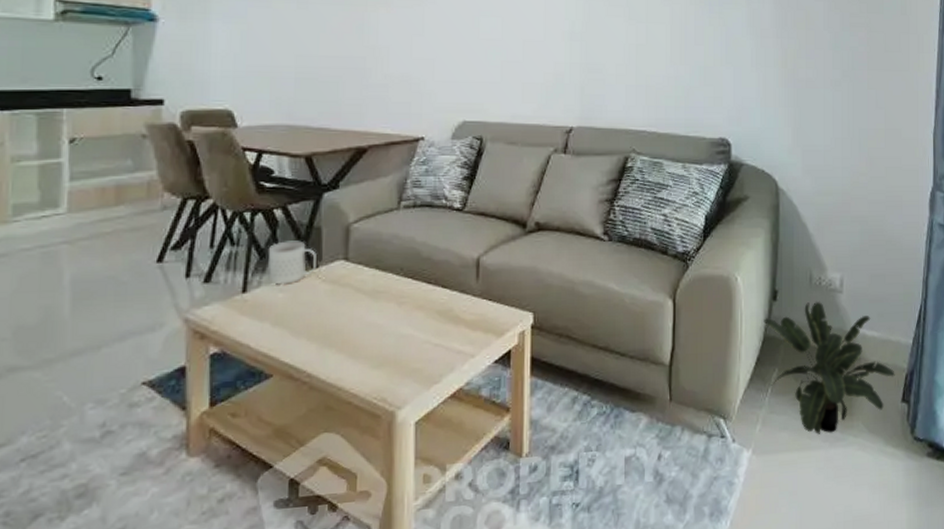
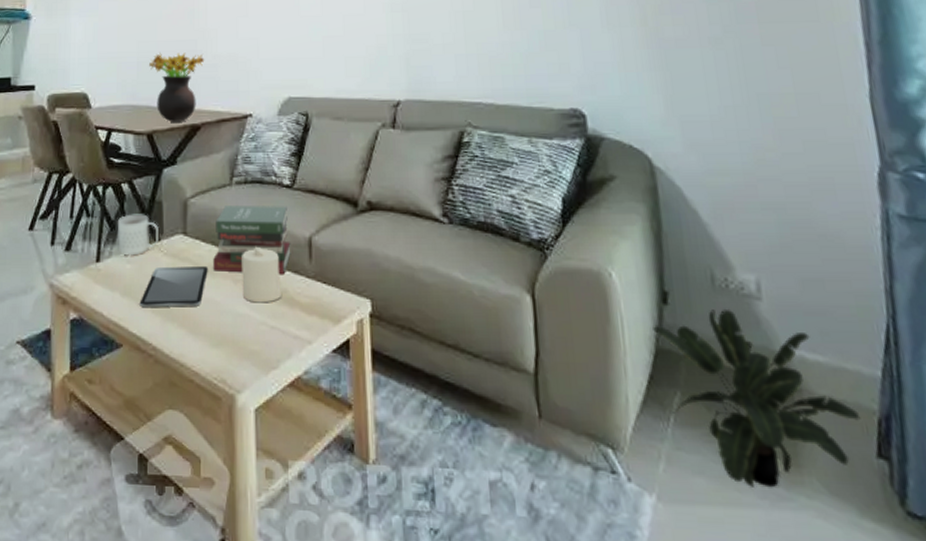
tablet: none [293,290,371,336] -> present [139,265,208,308]
flower arrangement: none [309,68,375,144] -> present [149,52,205,122]
books: none [376,229,459,295] -> present [213,206,291,275]
candle: none [406,268,447,323] -> present [242,246,281,303]

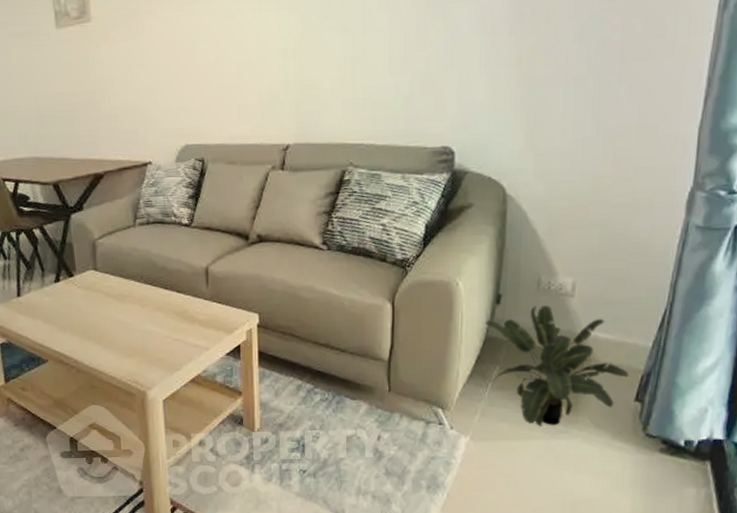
mug: present [117,214,158,256] -> none [32,254,72,290]
tablet: present [139,265,208,308] -> none [59,294,118,331]
flower arrangement: present [149,52,205,122] -> none [49,104,104,172]
books: present [213,206,291,275] -> none [122,242,191,299]
candle: present [242,246,281,303] -> none [147,276,183,322]

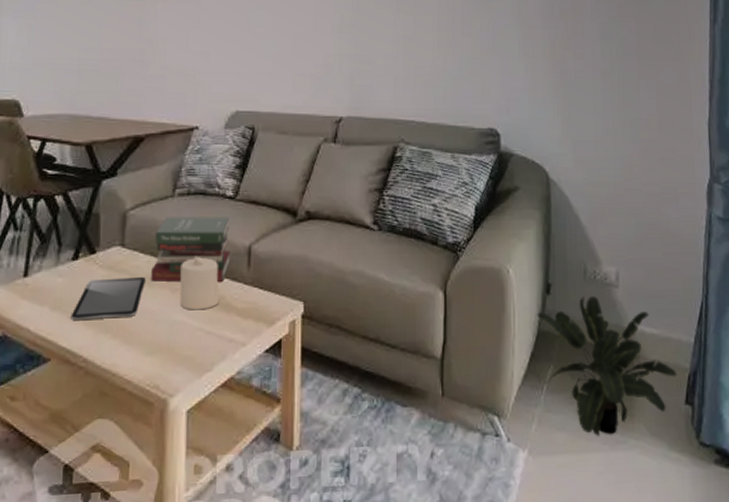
tablet: none [59,294,118,331] -> present [70,276,145,321]
books: none [122,242,191,299] -> present [151,216,231,283]
candle: none [147,276,183,322] -> present [180,256,219,311]

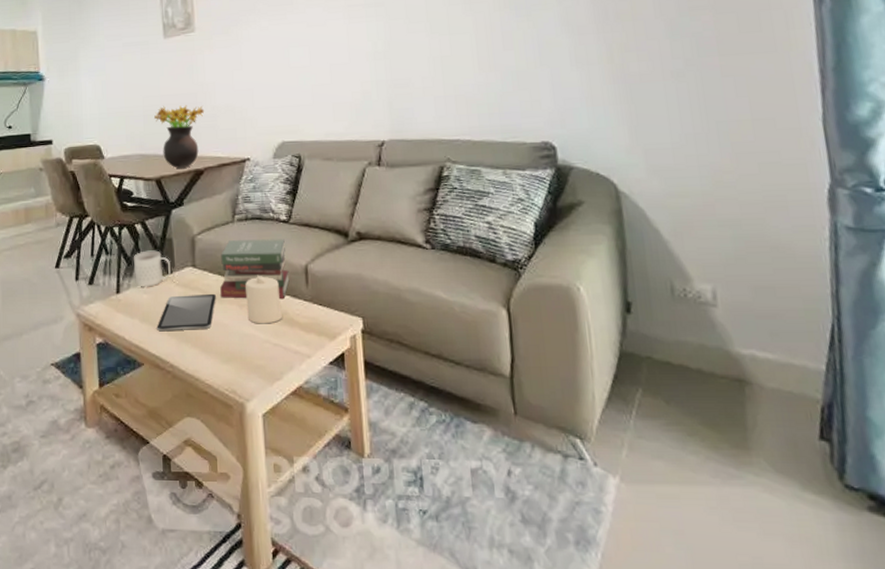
mug: none [47,226,95,270] -> present [133,250,171,287]
flower arrangement: none [91,60,152,133] -> present [154,105,205,168]
potted plant: present [537,295,677,436] -> none [617,315,806,468]

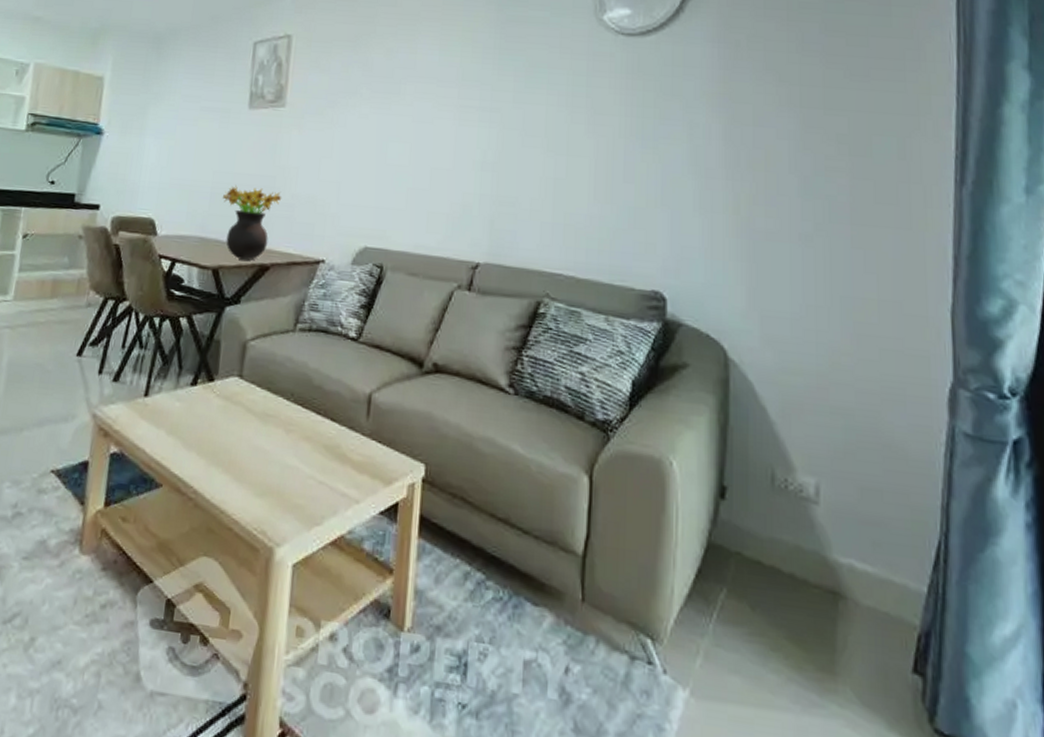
mug: present [133,250,171,287] -> none [168,350,214,394]
tablet: present [157,293,216,332] -> none [184,408,261,453]
books: present [220,239,290,300] -> none [266,352,350,430]
candle: present [245,275,282,324] -> none [293,397,336,457]

